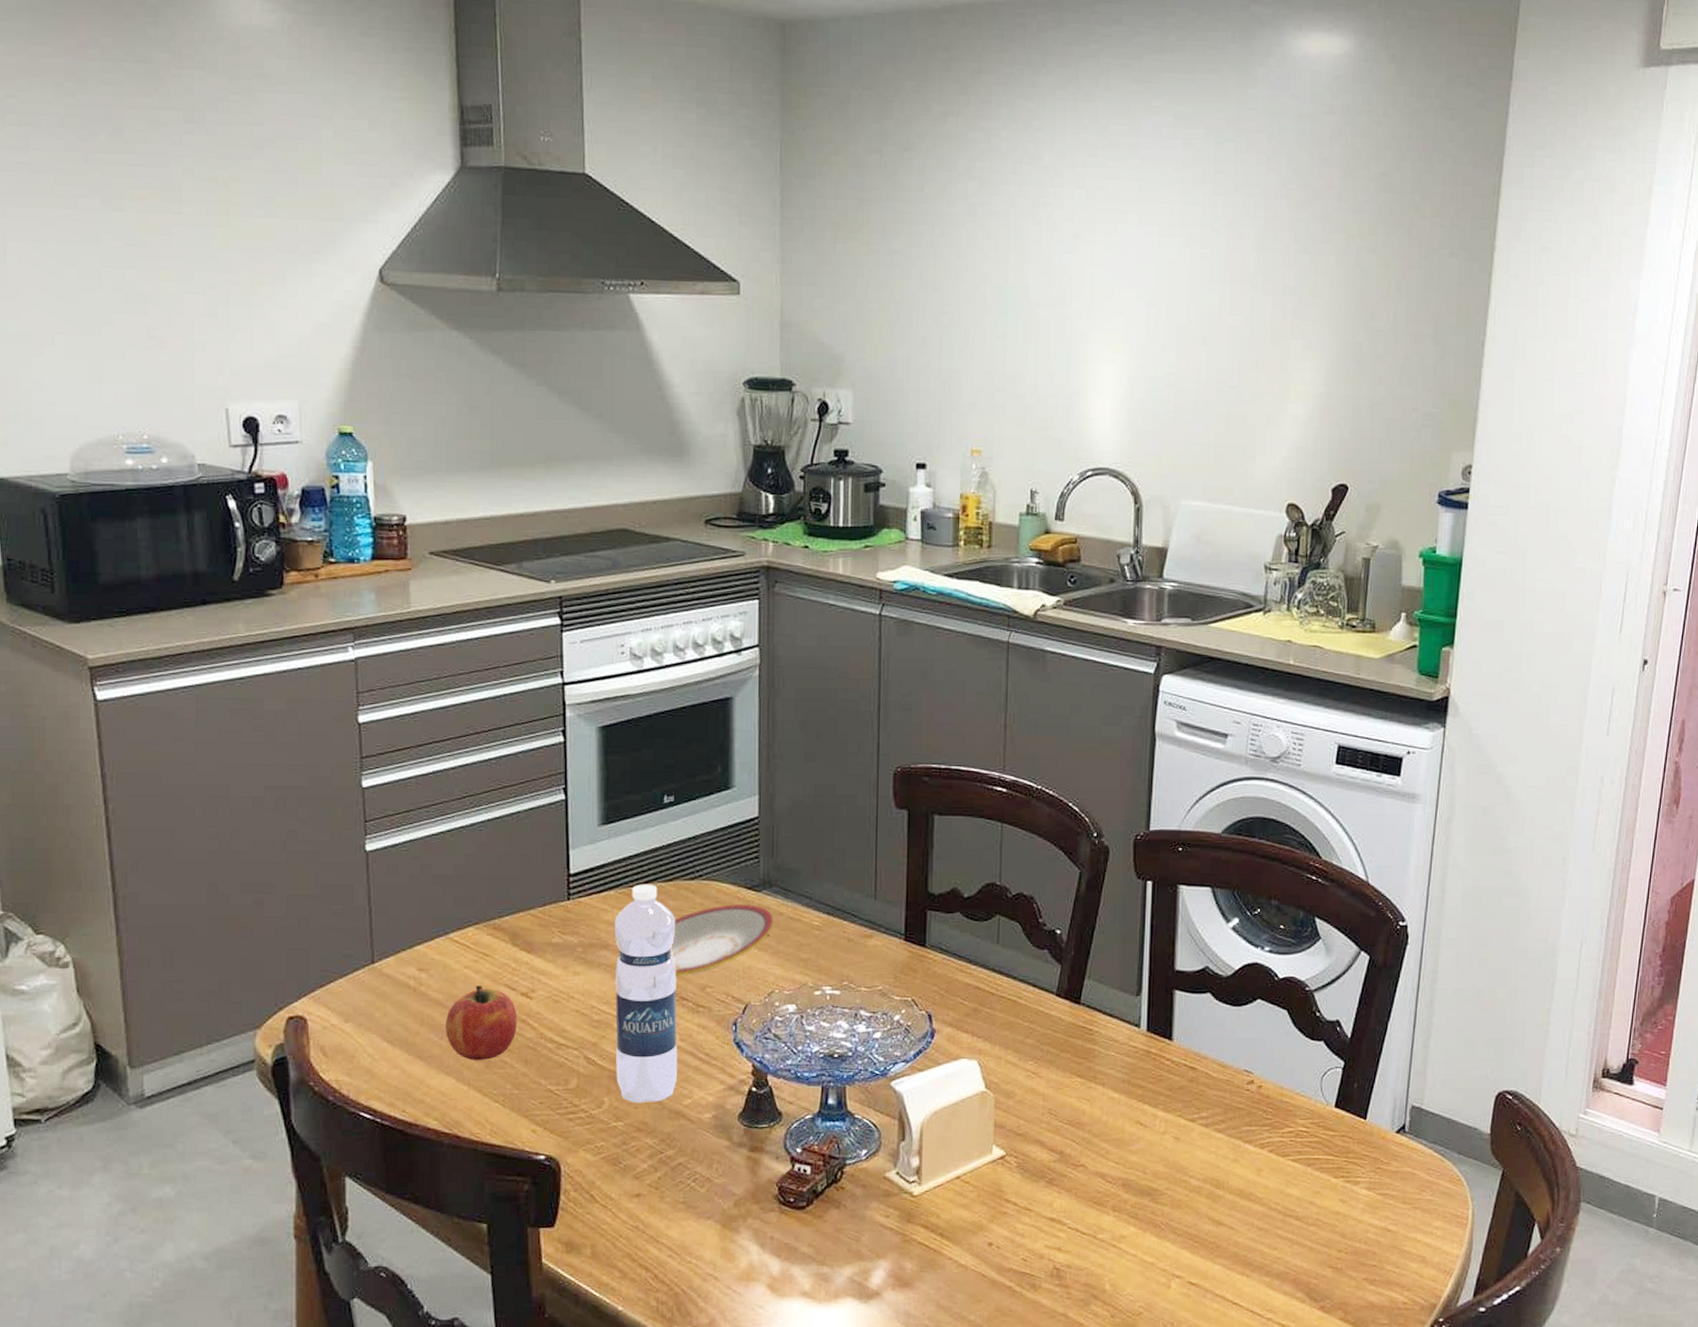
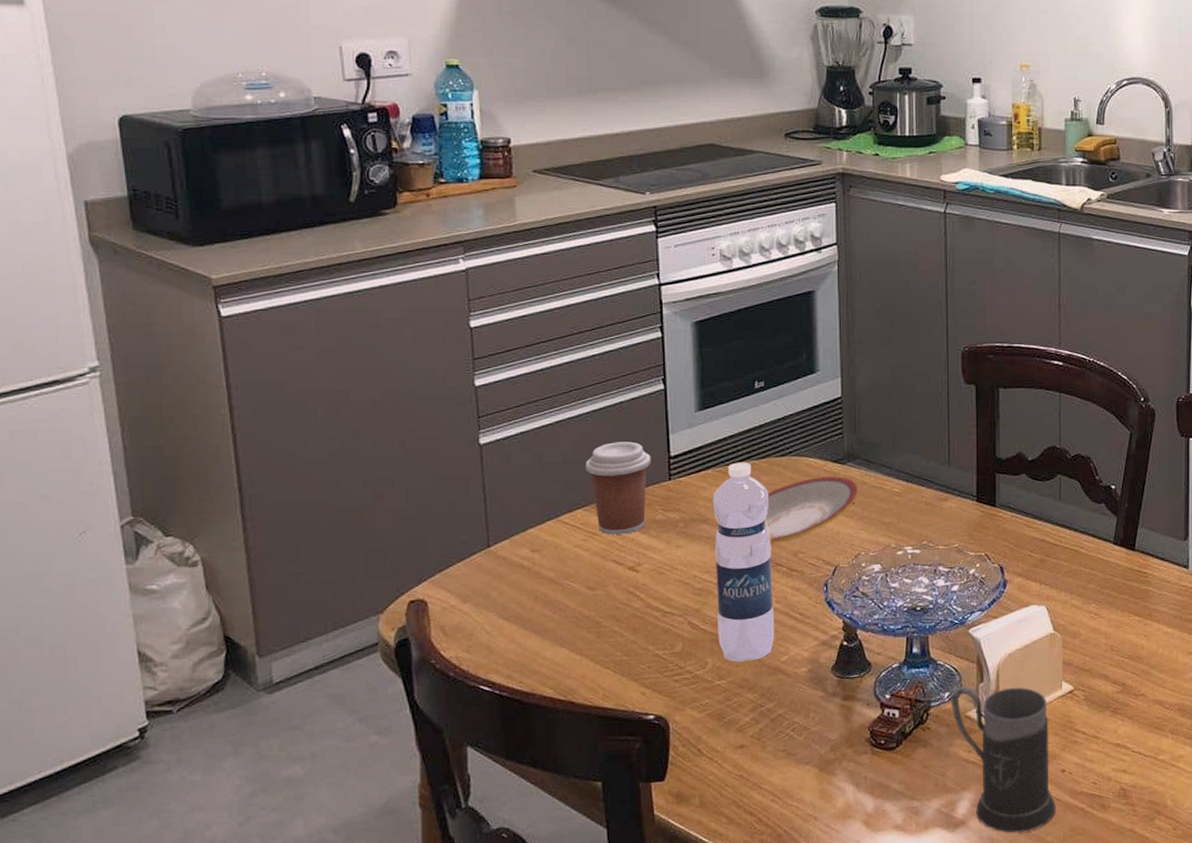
fruit: present [445,986,517,1061] -> none [557,563,625,632]
coffee cup: none [477,855,549,957] -> present [585,441,651,535]
mug: none [869,1145,980,1310] -> present [951,686,1056,834]

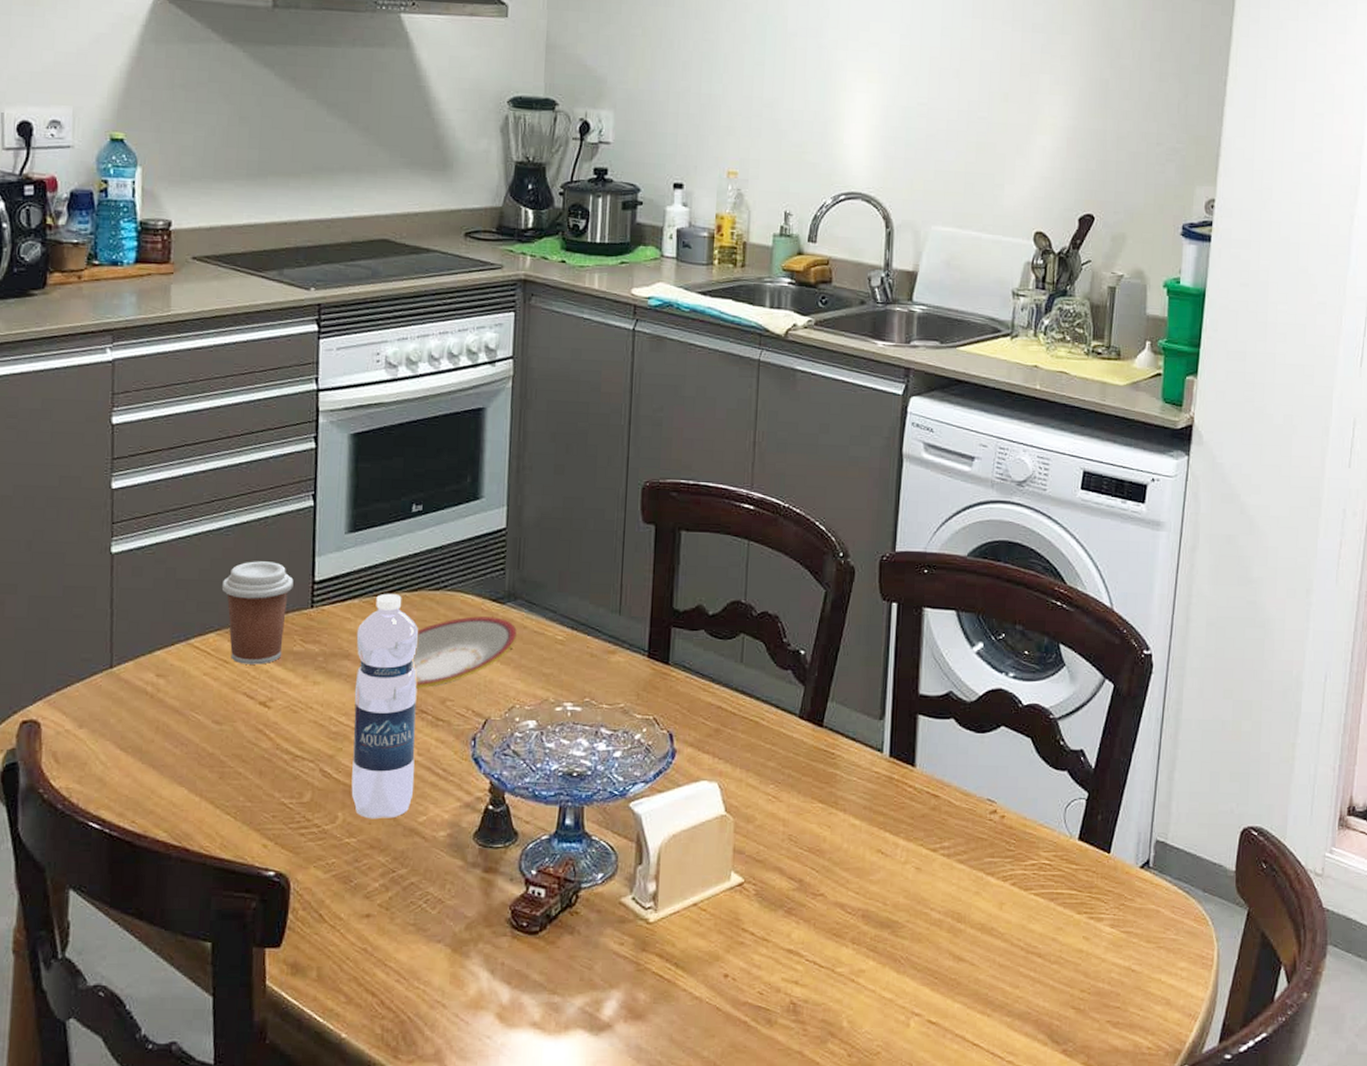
mug: present [951,686,1056,834] -> none [604,868,715,1045]

